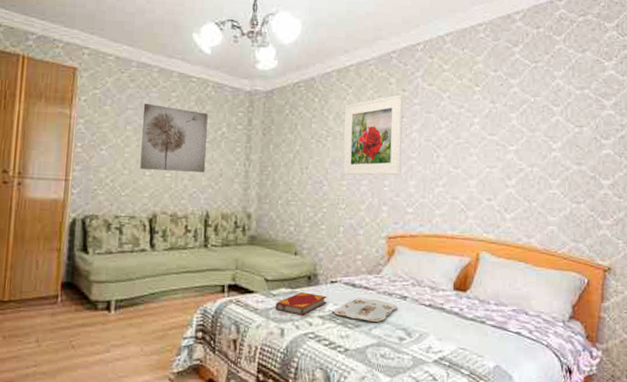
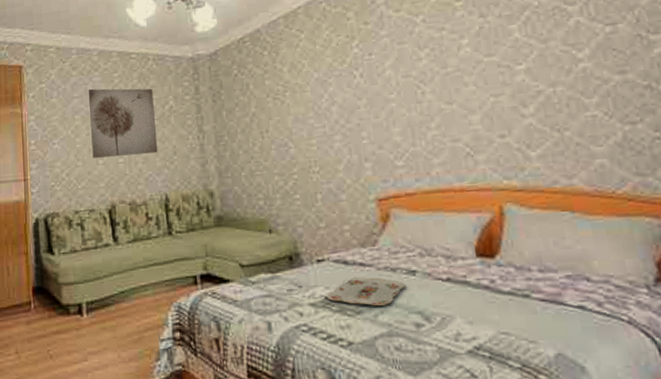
hardback book: present [275,292,327,315] -> none [256,276,316,304]
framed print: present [342,95,404,176] -> none [299,29,380,133]

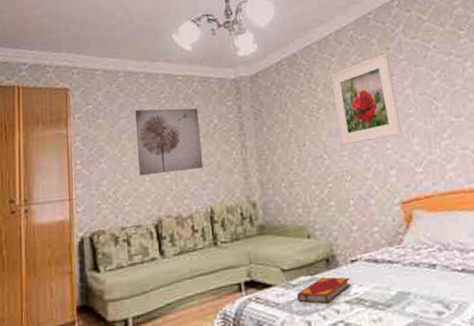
hardback book: none [256,276,316,304] -> present [296,277,351,304]
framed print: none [299,29,380,133] -> present [331,53,402,146]
serving tray: present [326,277,406,306] -> none [359,273,428,299]

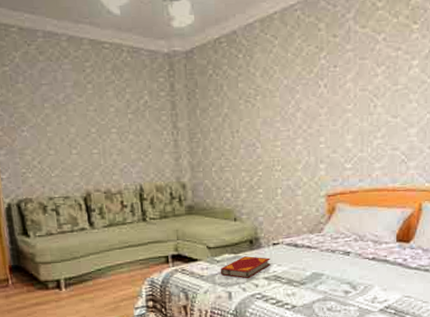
wall art: present [135,108,203,176] -> none [57,76,133,148]
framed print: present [331,53,402,146] -> none [272,41,337,136]

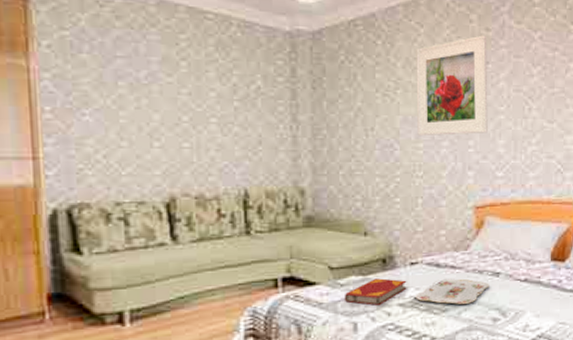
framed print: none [272,41,337,136] -> present [416,35,488,137]
serving tray: none [278,257,341,279] -> present [416,278,490,304]

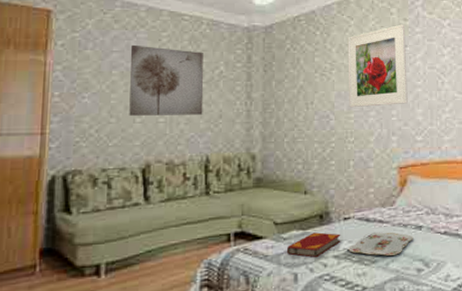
wall art: none [139,48,238,140] -> present [129,44,204,116]

